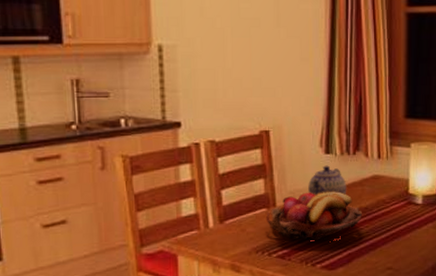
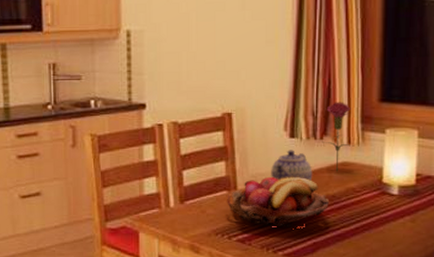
flower: none [355,118,384,185] -> present [322,102,354,172]

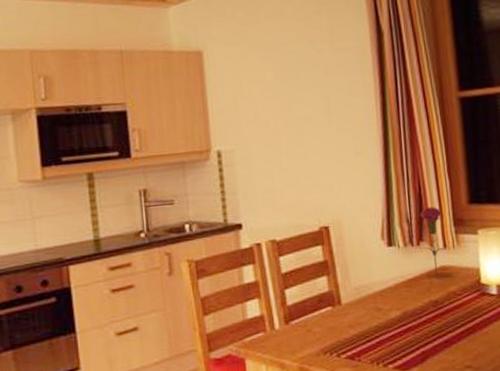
fruit basket: present [227,176,329,227] -> none [332,285,433,339]
teapot: present [271,150,313,181] -> none [372,258,414,291]

